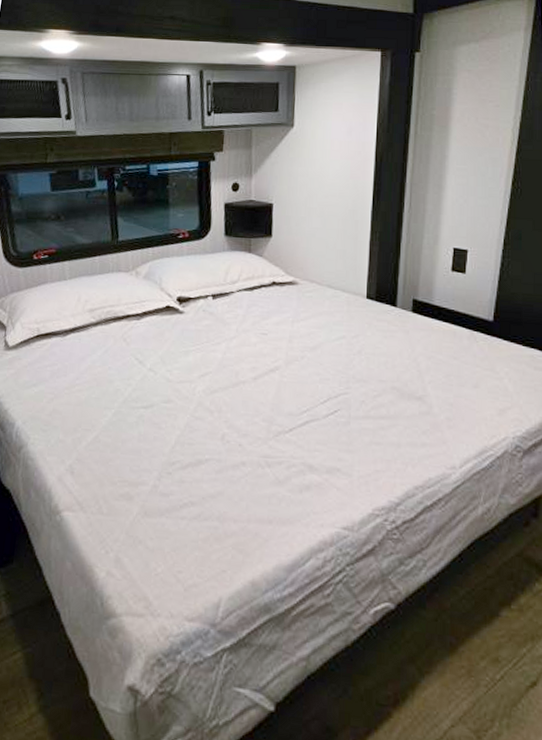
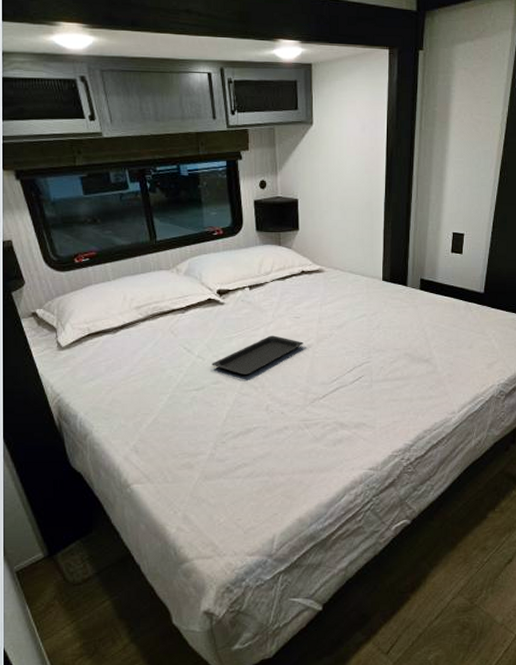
serving tray: none [164,352,270,397] -> present [212,335,303,376]

